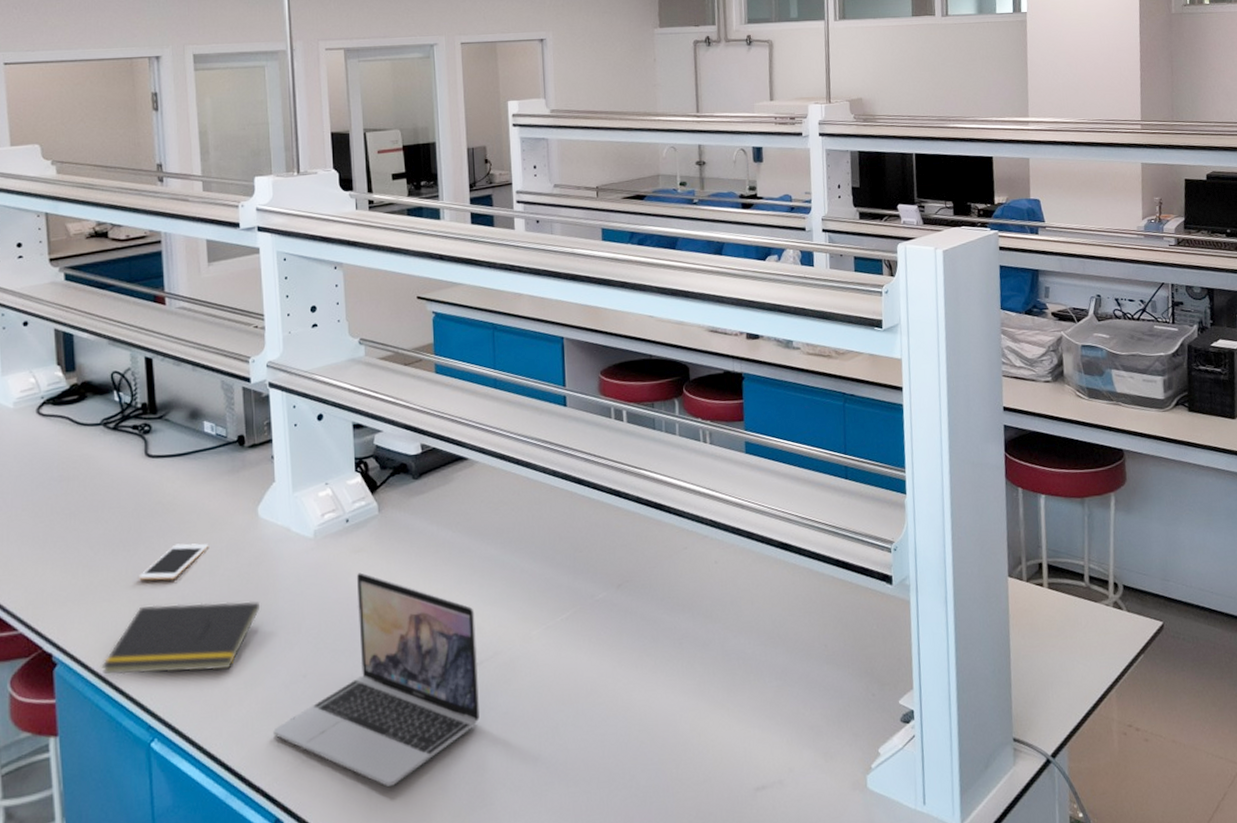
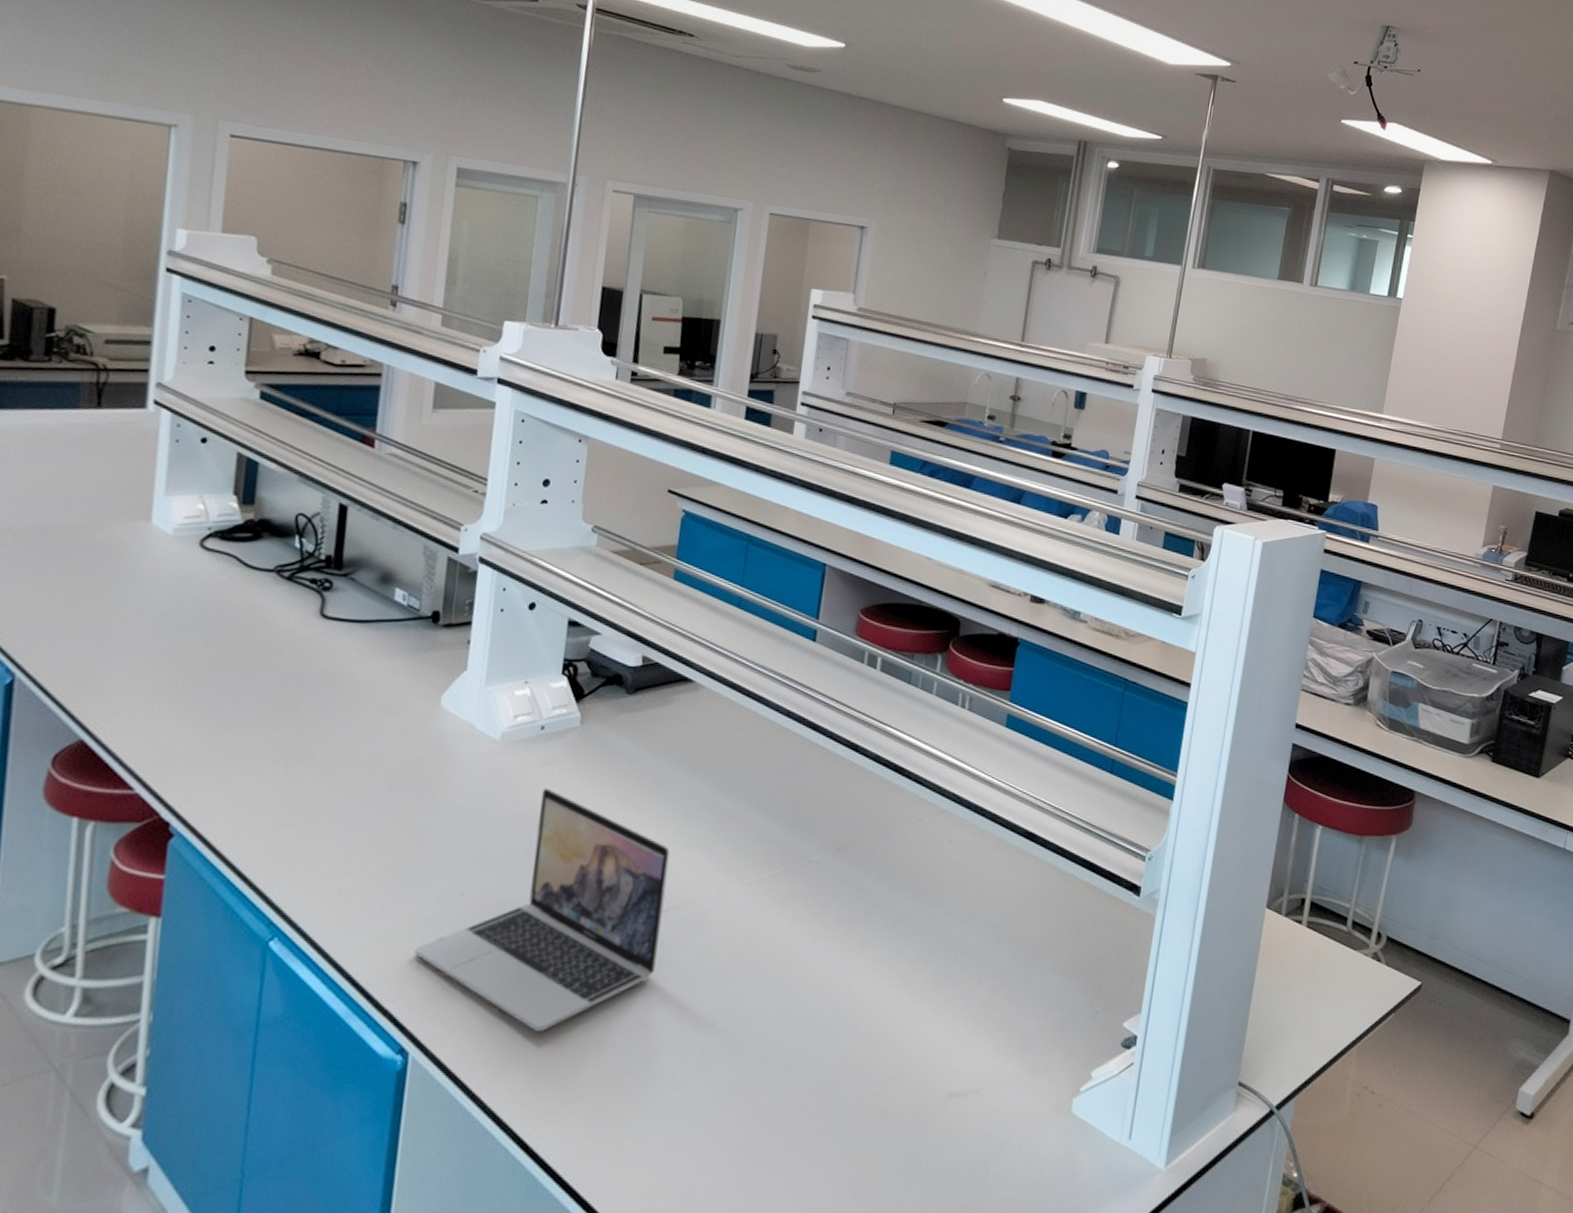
notepad: present [101,601,259,675] -> none [226,785,424,872]
cell phone: present [139,543,209,581] -> none [288,721,377,761]

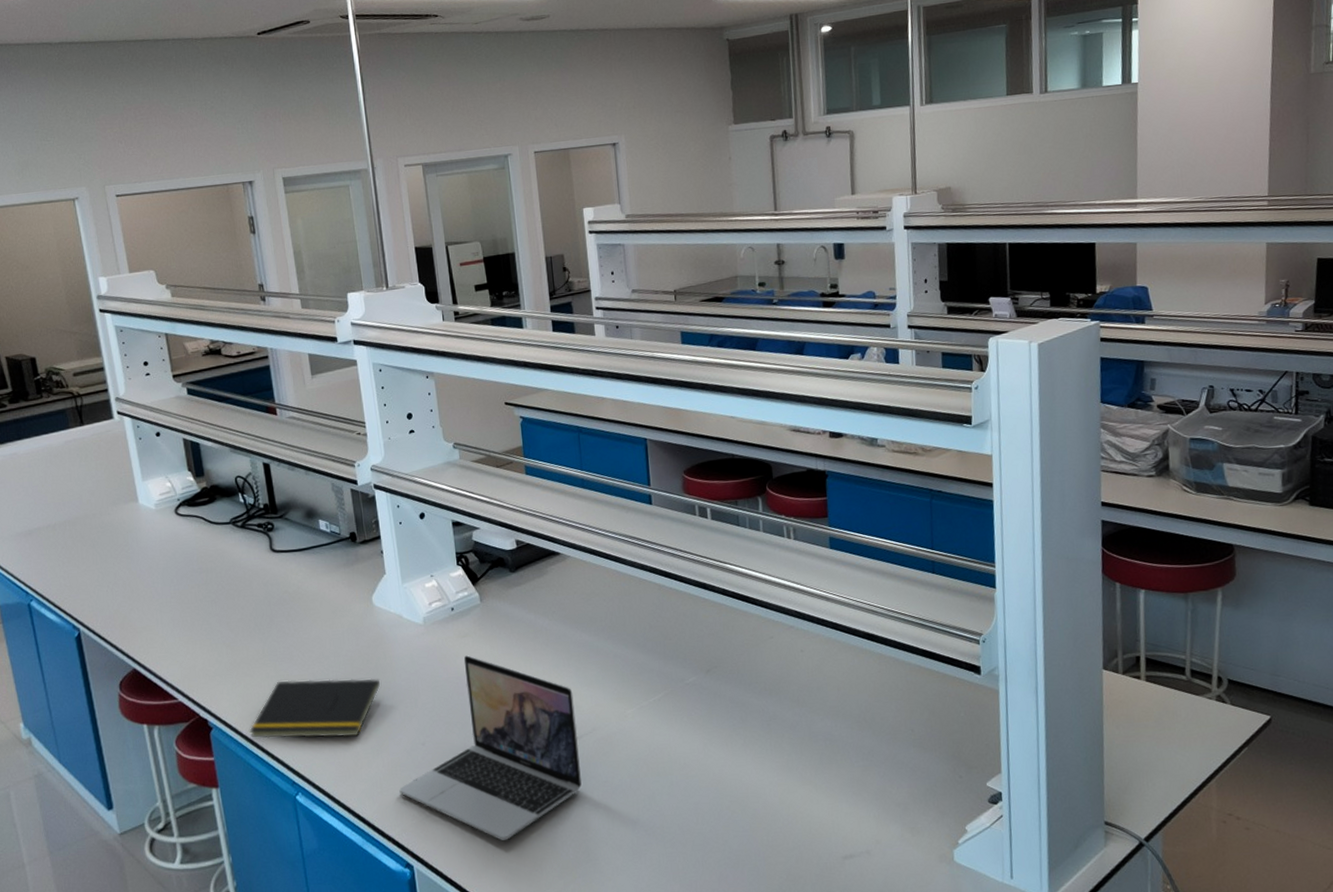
notepad: none [226,785,424,872] -> present [249,678,380,738]

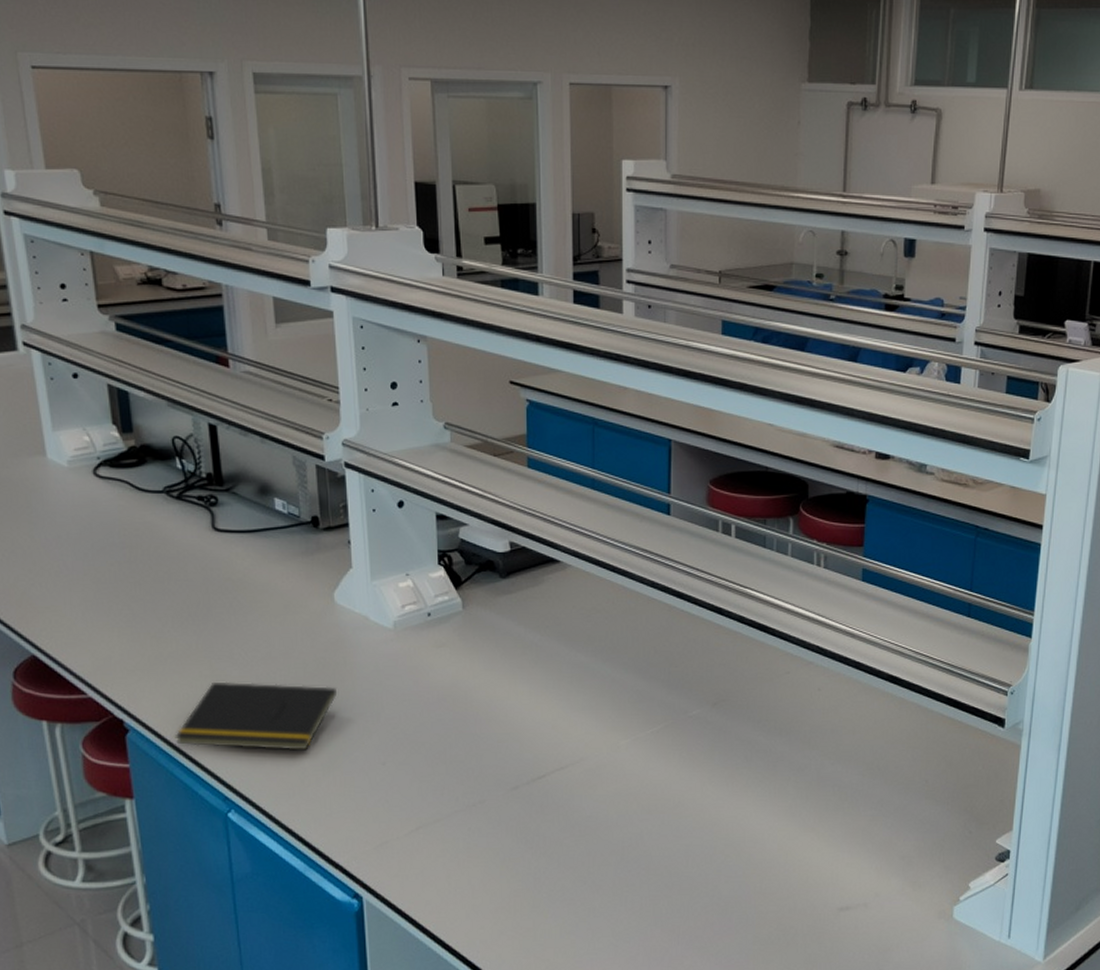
laptop: present [399,655,582,840] -> none [352,668,562,874]

